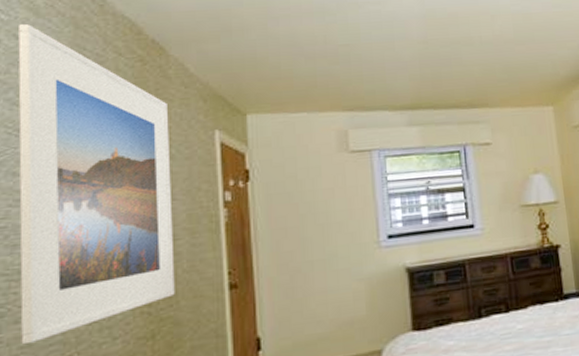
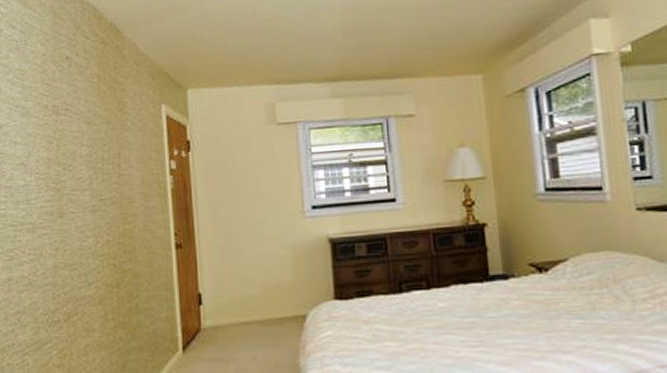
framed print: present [18,23,175,345] -> none [14,15,133,283]

